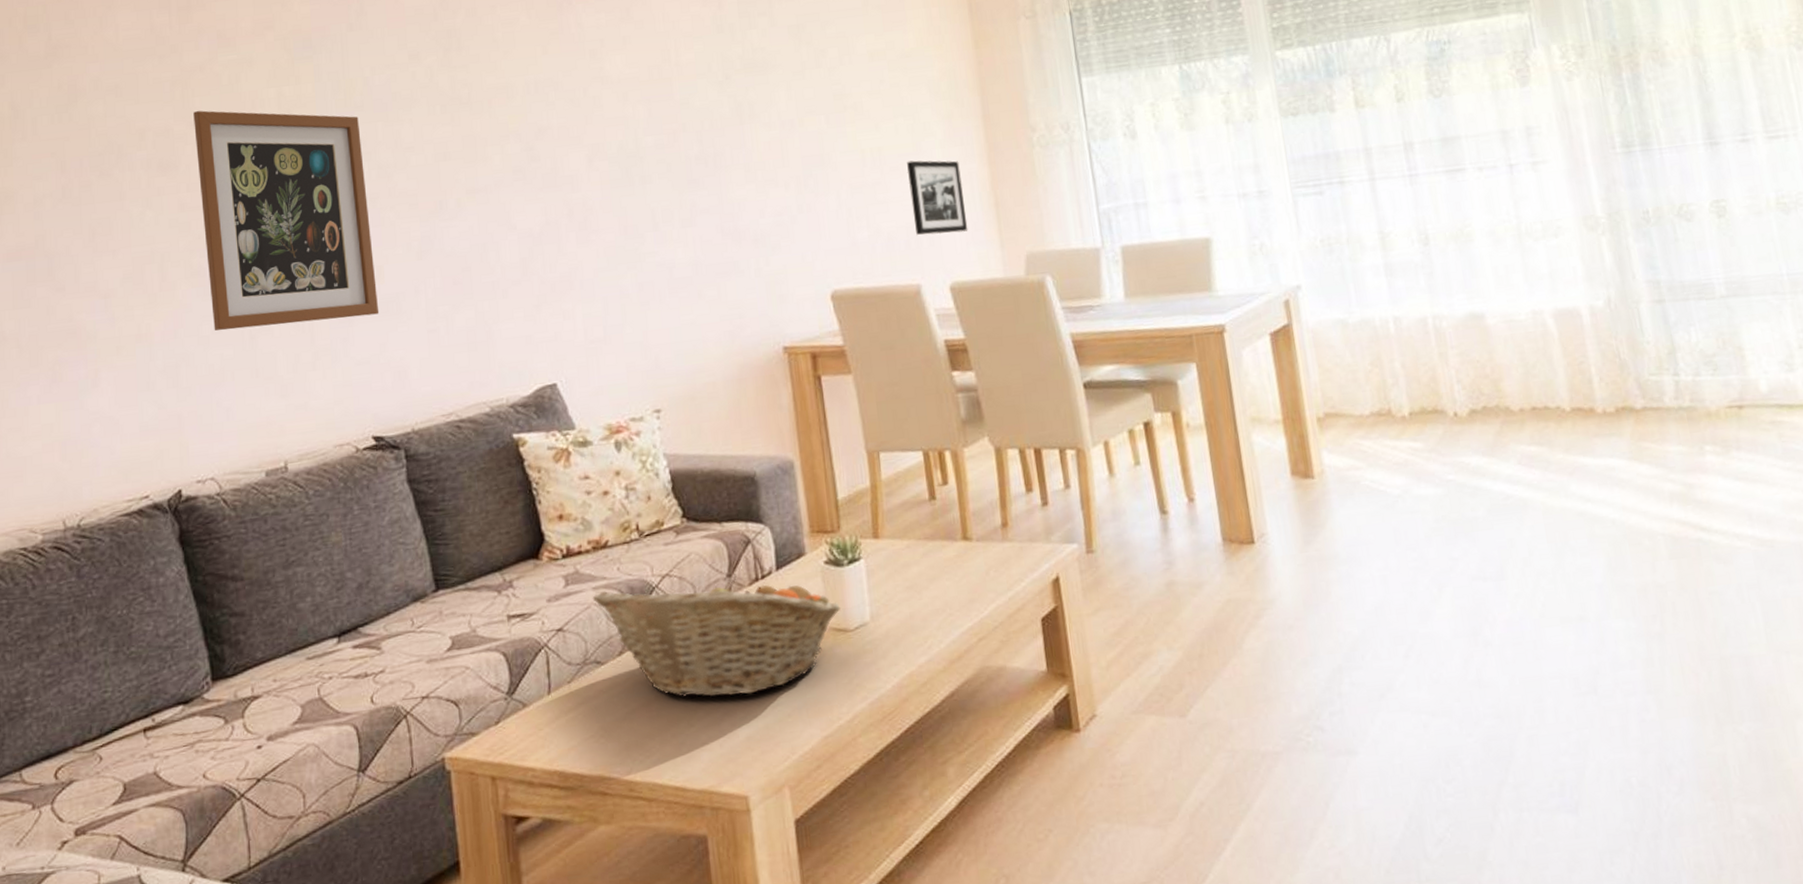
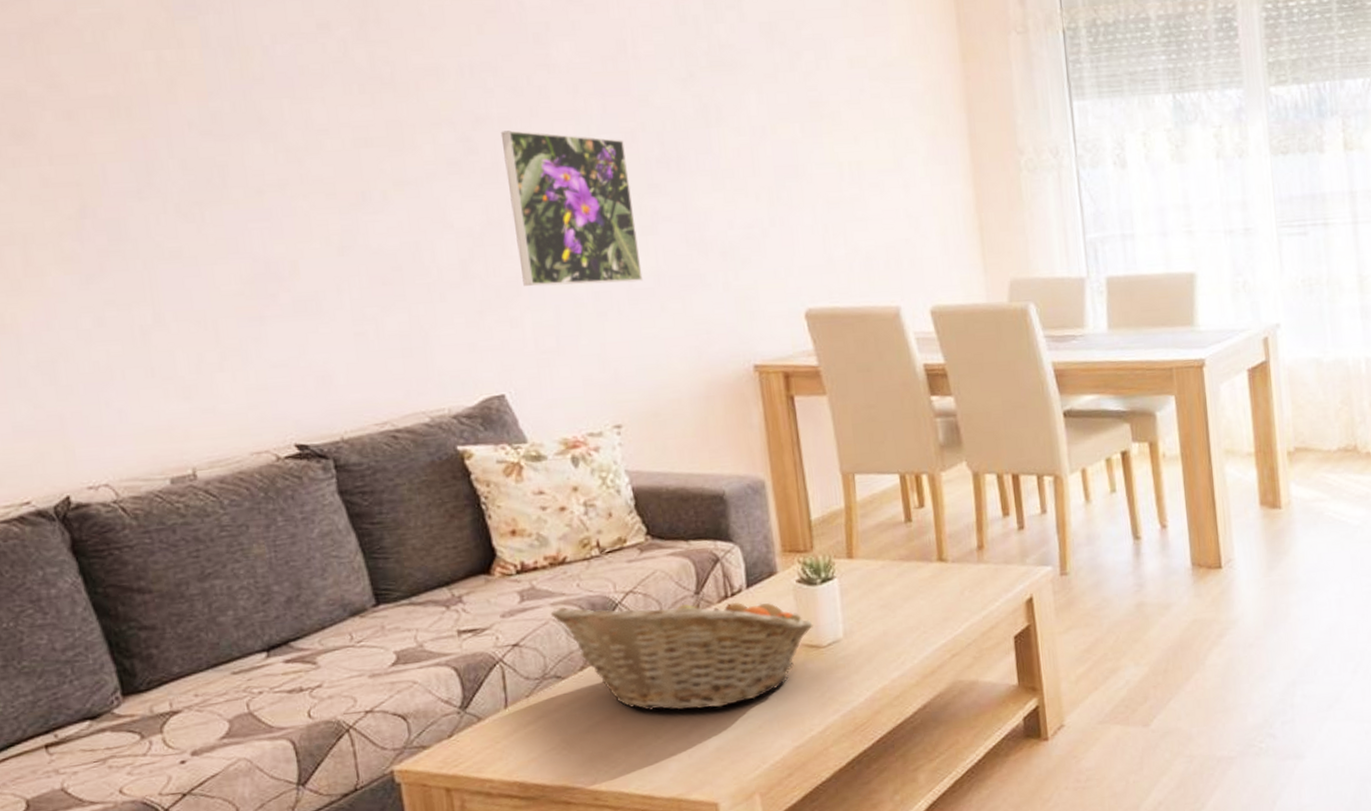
wall art: present [193,110,380,331] -> none [50,71,296,325]
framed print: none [559,137,682,280] -> present [500,130,643,286]
picture frame: present [907,160,968,235] -> none [887,177,951,256]

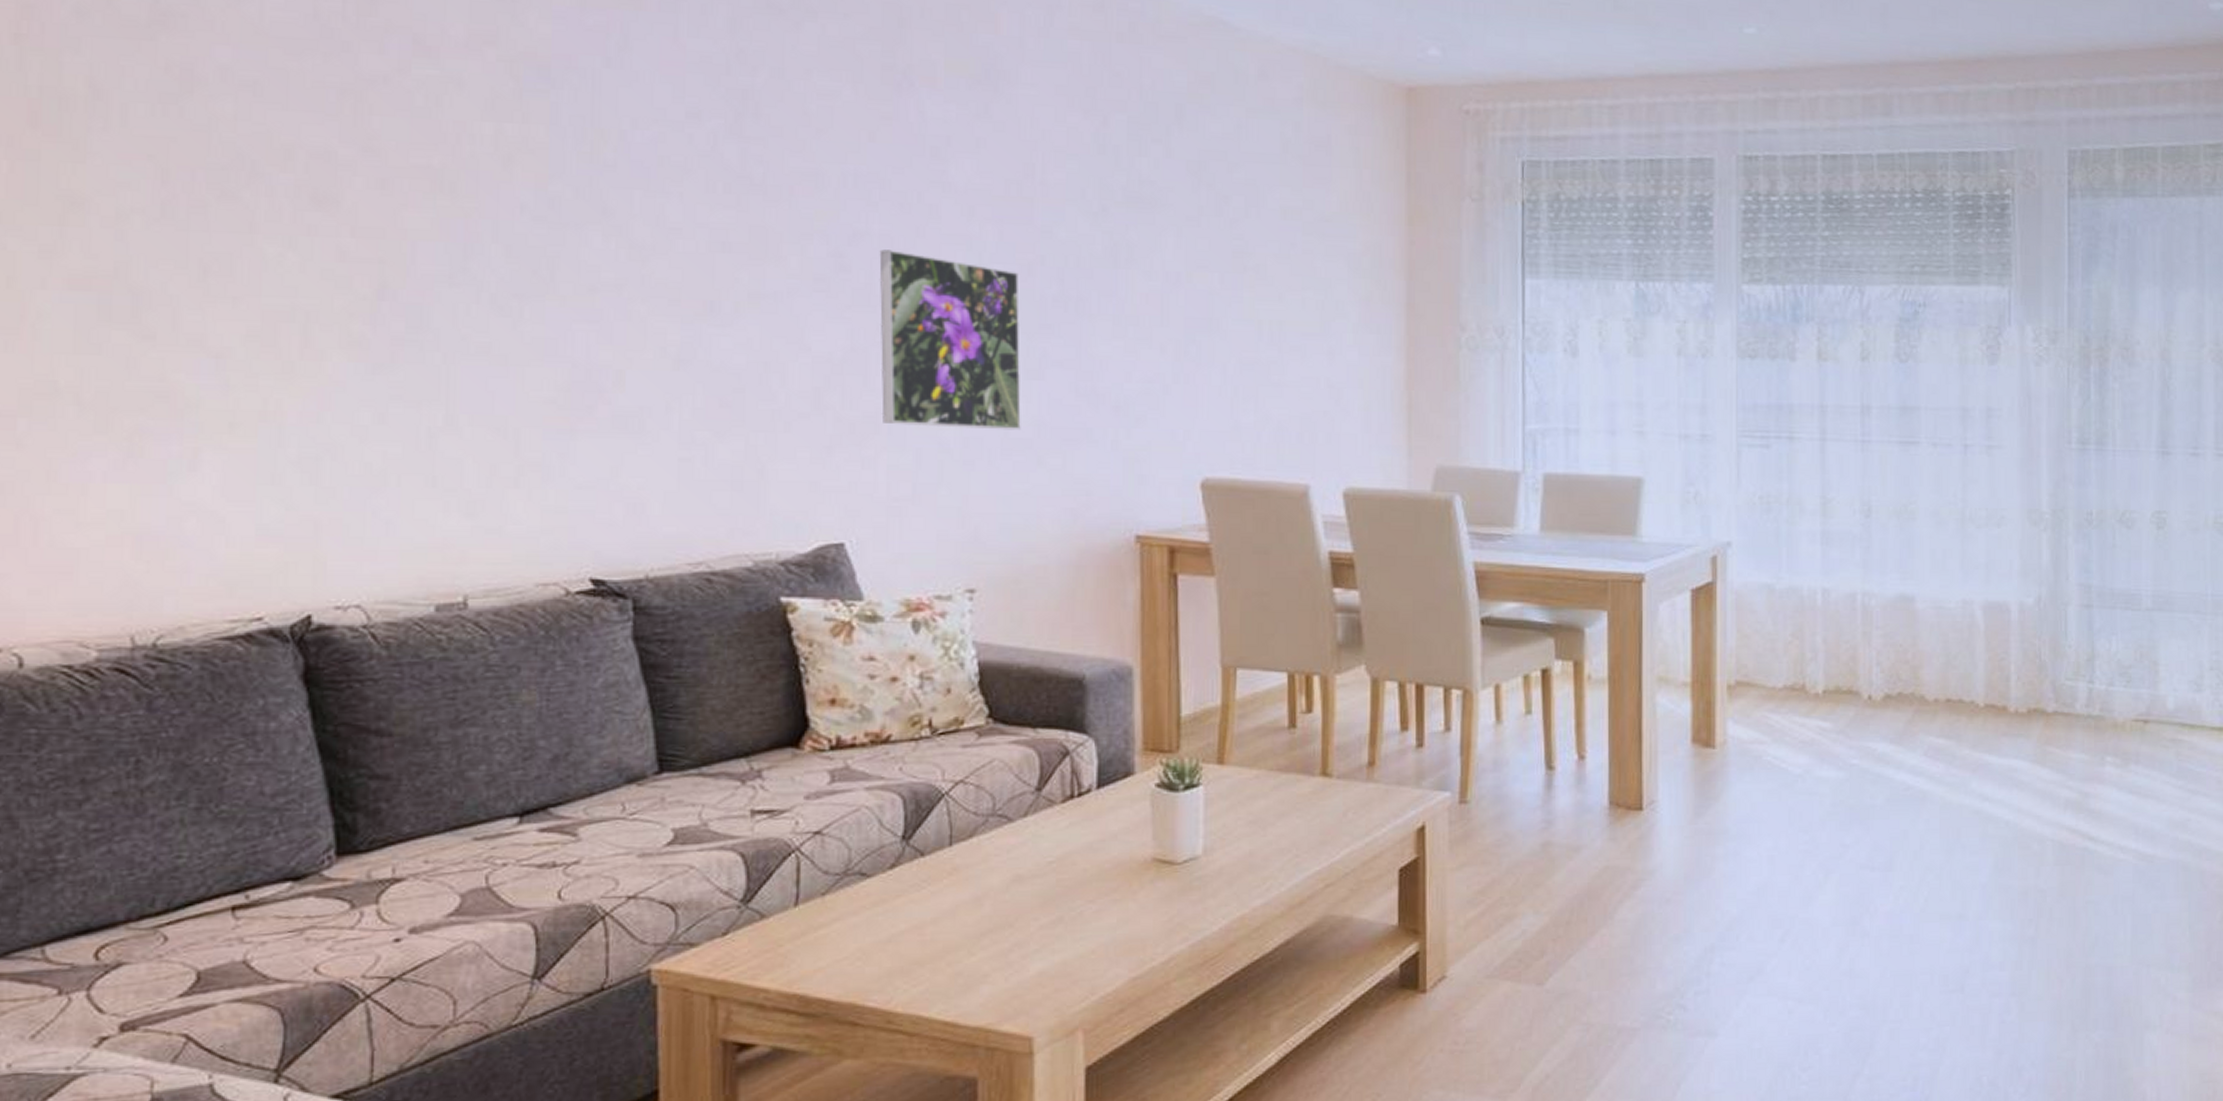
fruit basket: present [550,591,813,711] -> none [863,788,1169,925]

